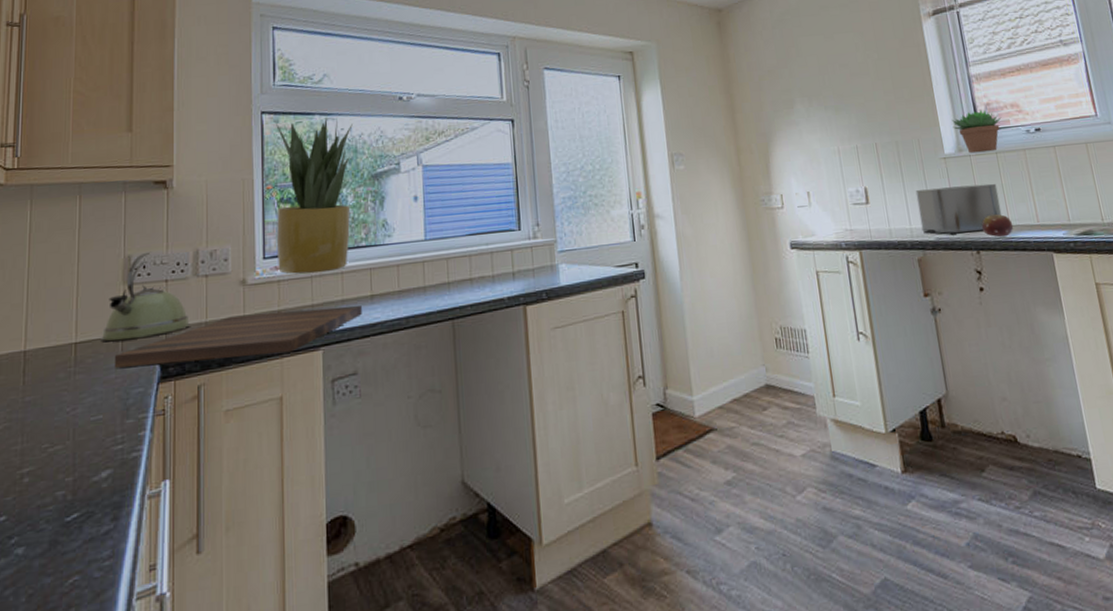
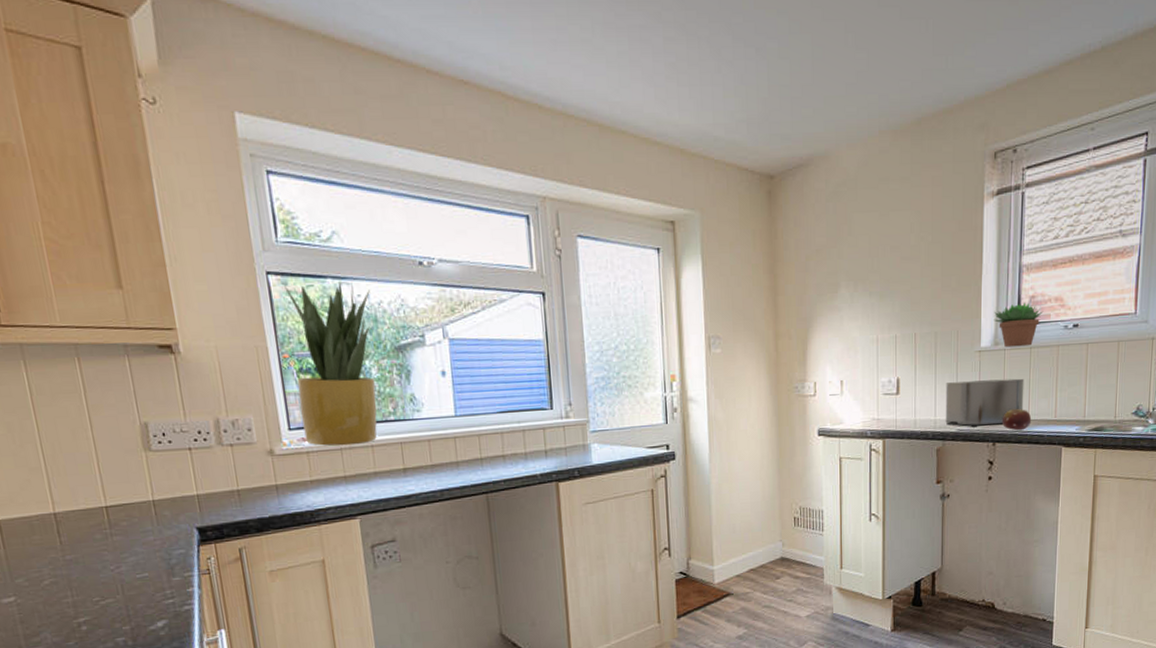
kettle: present [101,251,191,342] -> none [131,419,223,507]
cutting board: present [115,304,362,368] -> none [150,477,396,531]

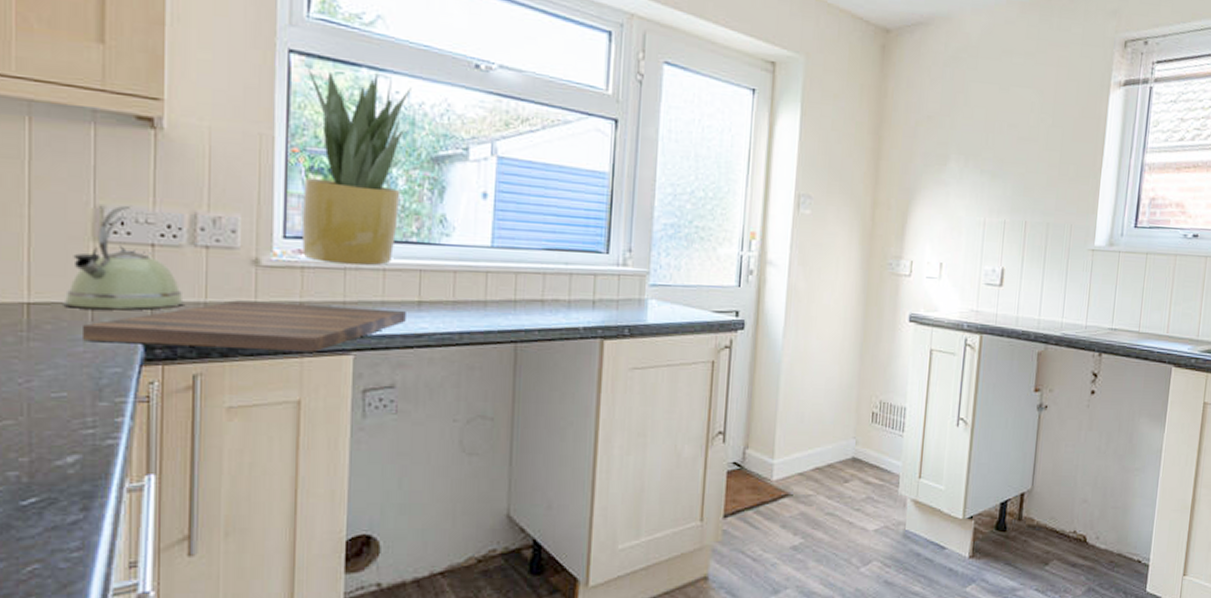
kettle: none [131,419,223,507] -> present [63,205,186,311]
cutting board: none [150,477,396,531] -> present [83,300,406,353]
toaster: present [945,378,1024,428] -> none [1050,280,1138,335]
succulent plant: present [994,302,1044,348] -> none [1110,204,1163,252]
fruit: present [1001,409,1032,431] -> none [1110,318,1143,343]

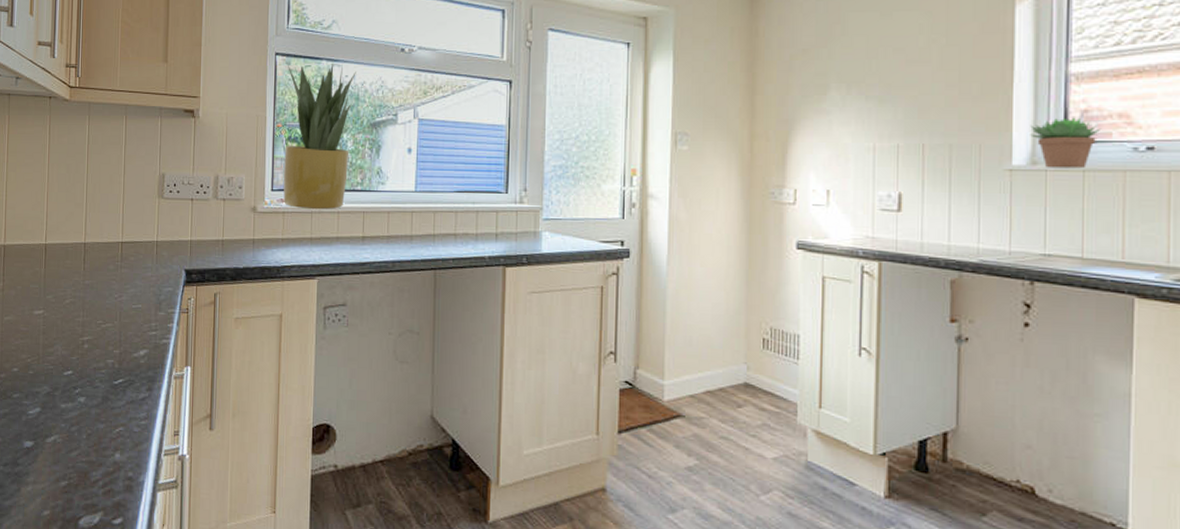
kettle: present [63,205,186,311] -> none [141,172,211,247]
cutting board: present [83,300,406,353] -> none [151,238,354,277]
succulent plant: none [1110,204,1163,252] -> present [1030,117,1102,169]

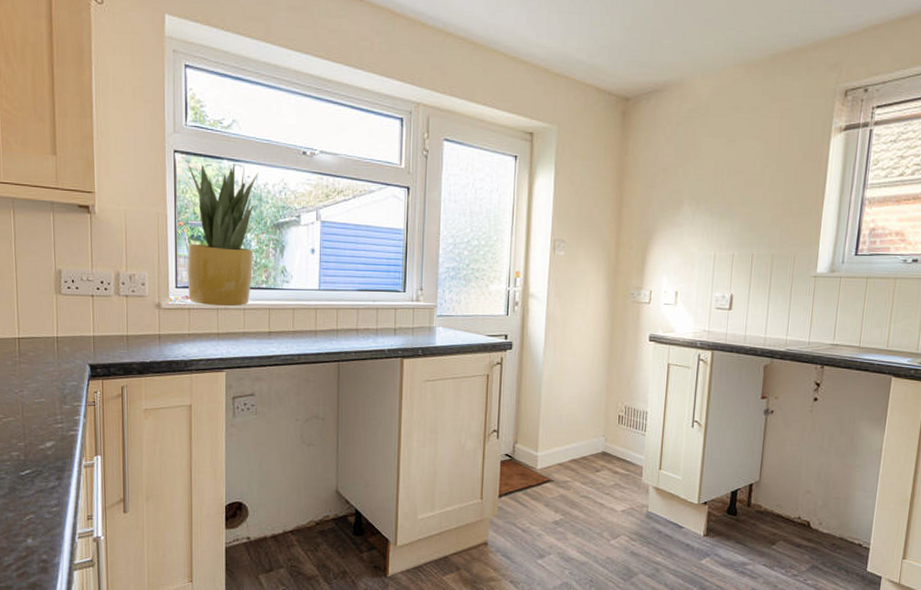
succulent plant: present [1030,117,1102,169] -> none [832,234,883,276]

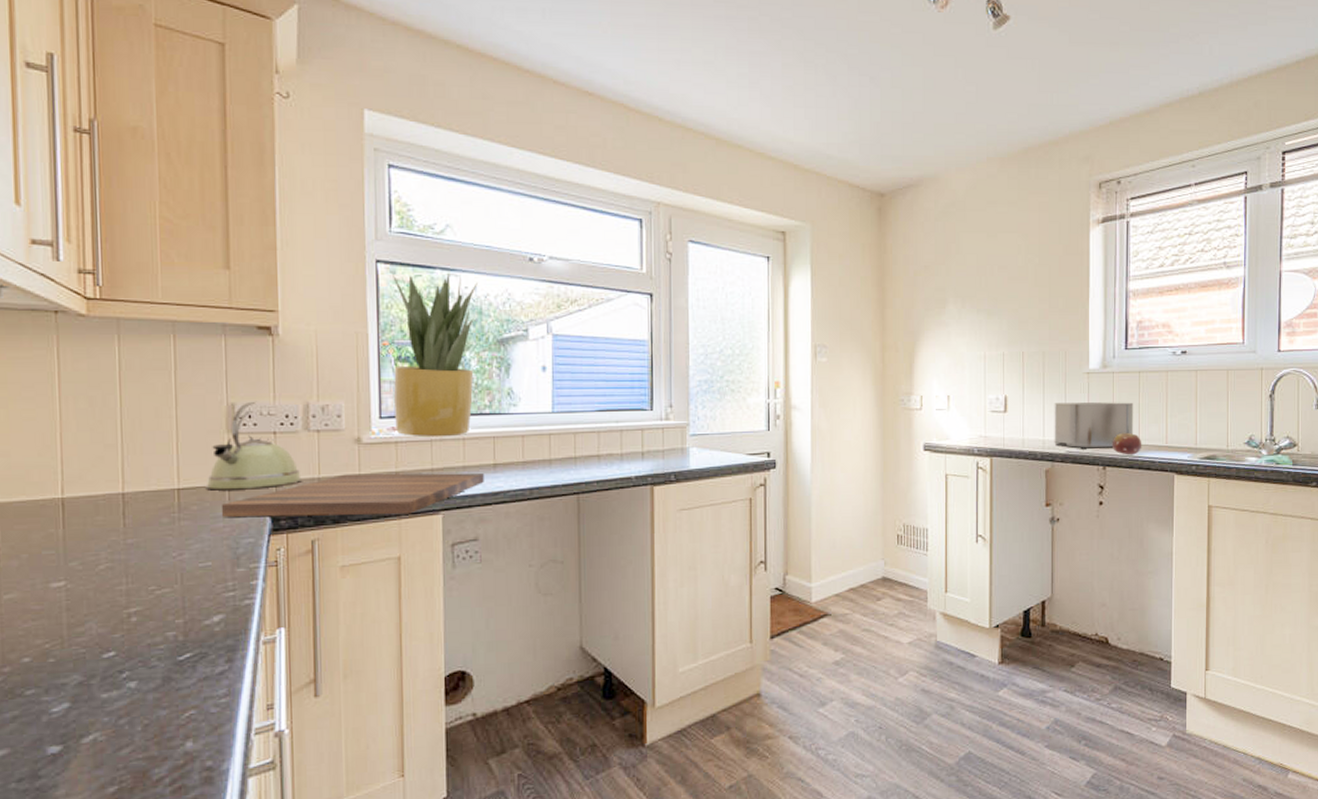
kettle: none [39,268,115,342] -> present [205,401,303,491]
cutting board: none [52,333,260,370] -> present [222,472,484,517]
toaster: none [775,303,858,350] -> present [1054,402,1134,450]
fruit: none [832,335,863,357] -> present [1111,433,1142,456]

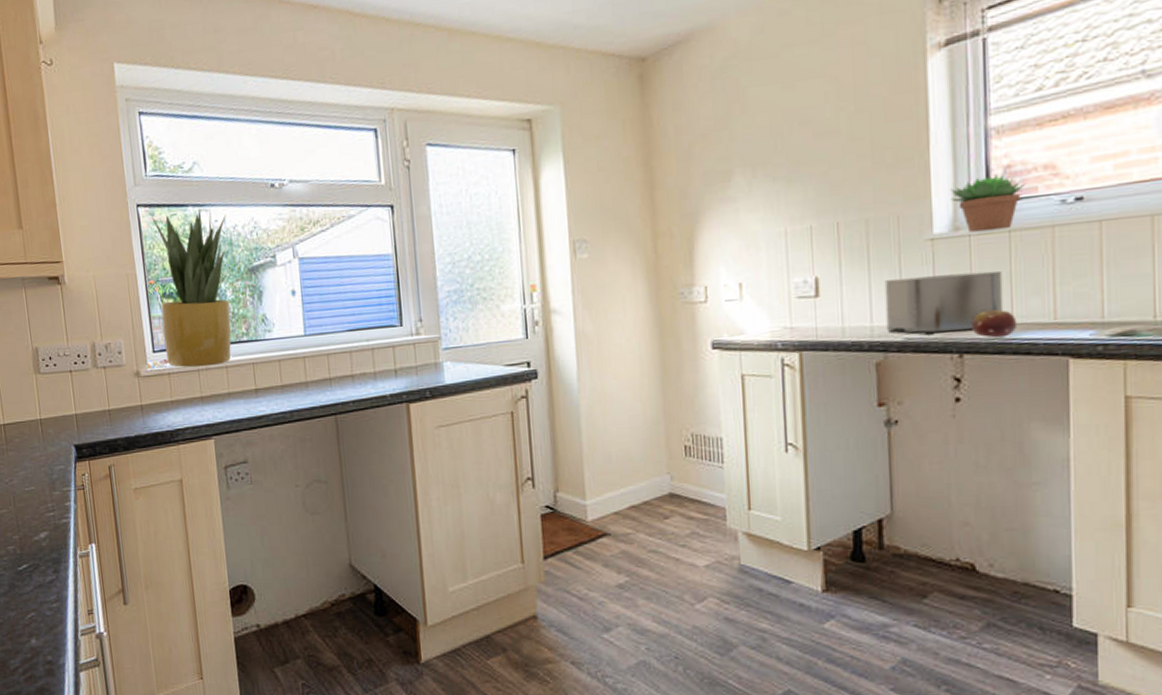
kettle: present [205,401,303,491] -> none [23,344,97,425]
cutting board: present [222,472,484,517] -> none [37,398,248,447]
succulent plant: none [1102,327,1151,371] -> present [950,174,1026,233]

